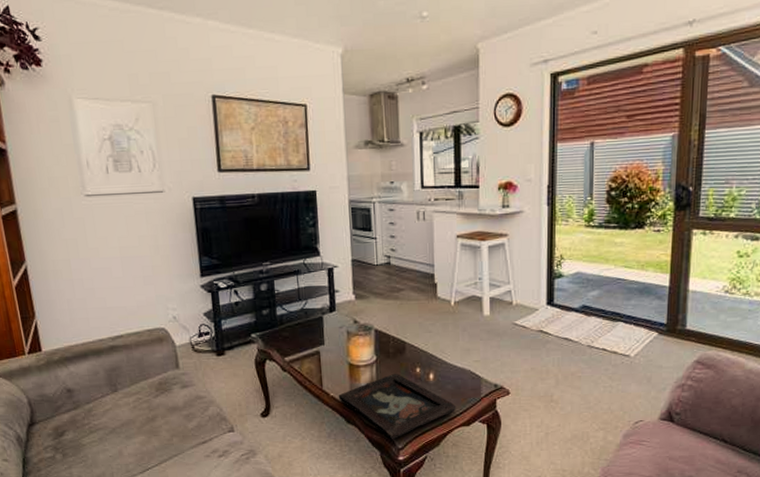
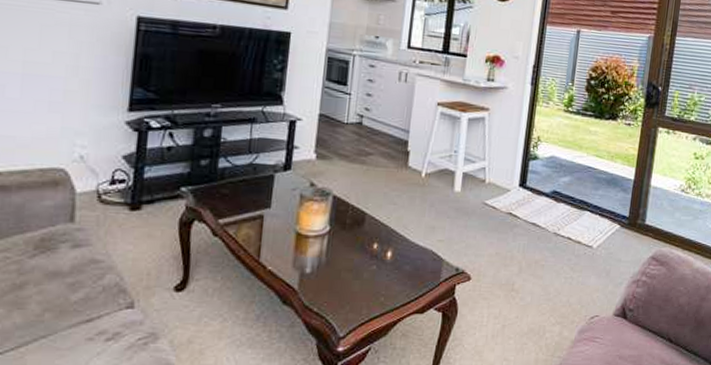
decorative tray: present [338,373,457,440] -> none [277,247,412,326]

